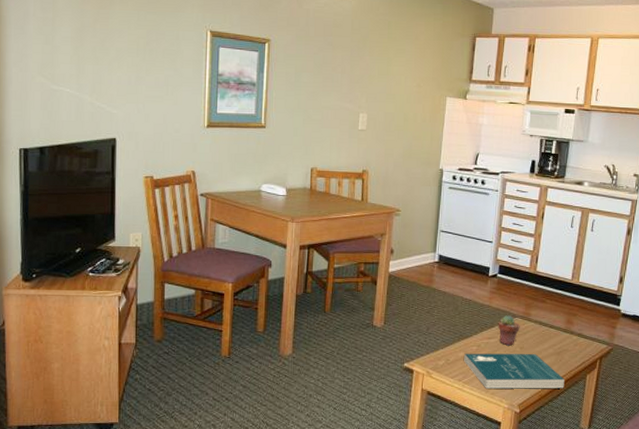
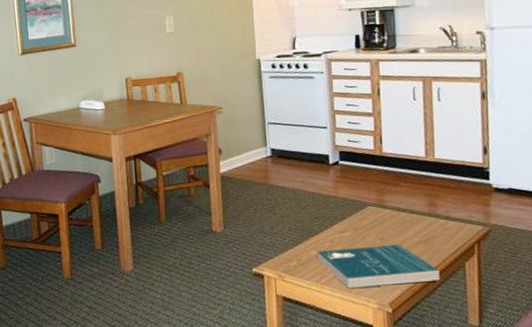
potted succulent: present [498,315,520,346] -> none [349,204,376,239]

